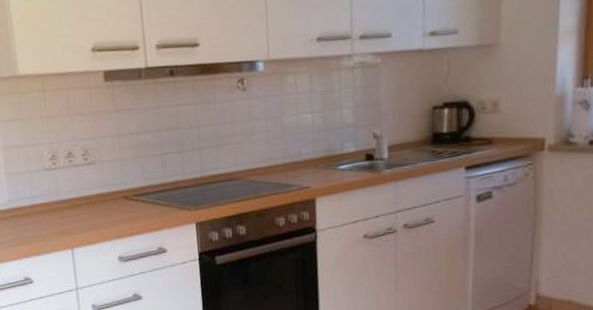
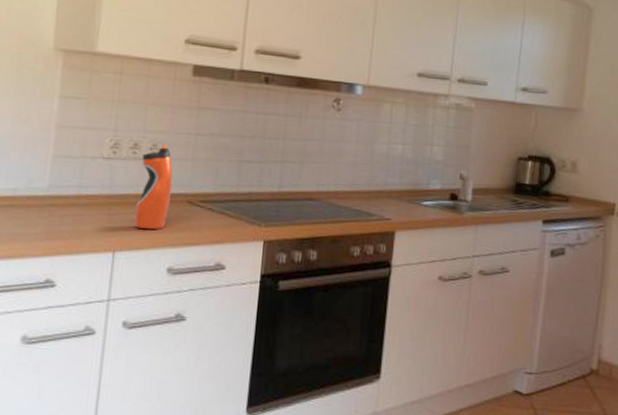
water bottle: none [77,149,109,226] -> present [134,144,173,229]

